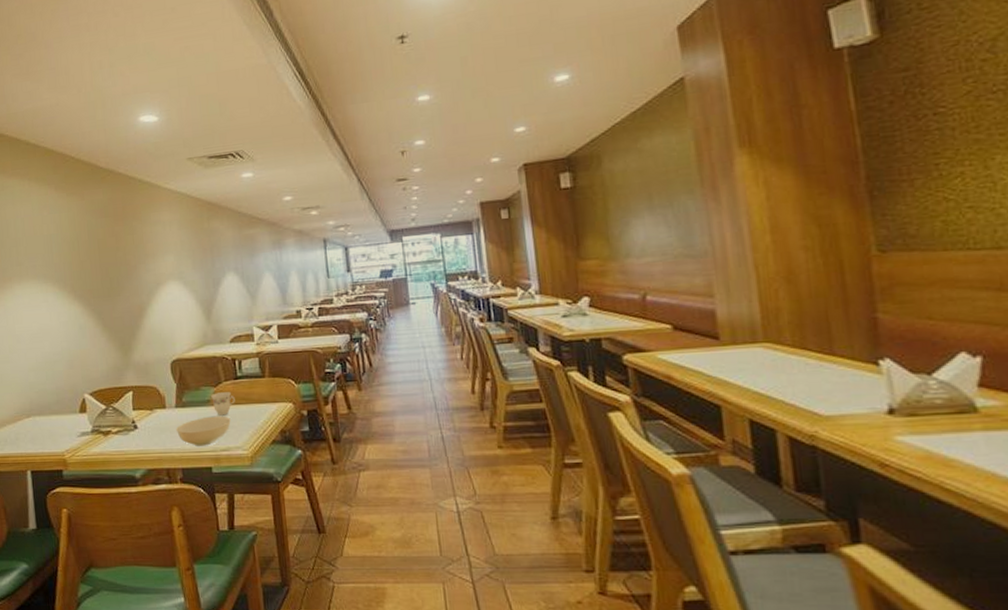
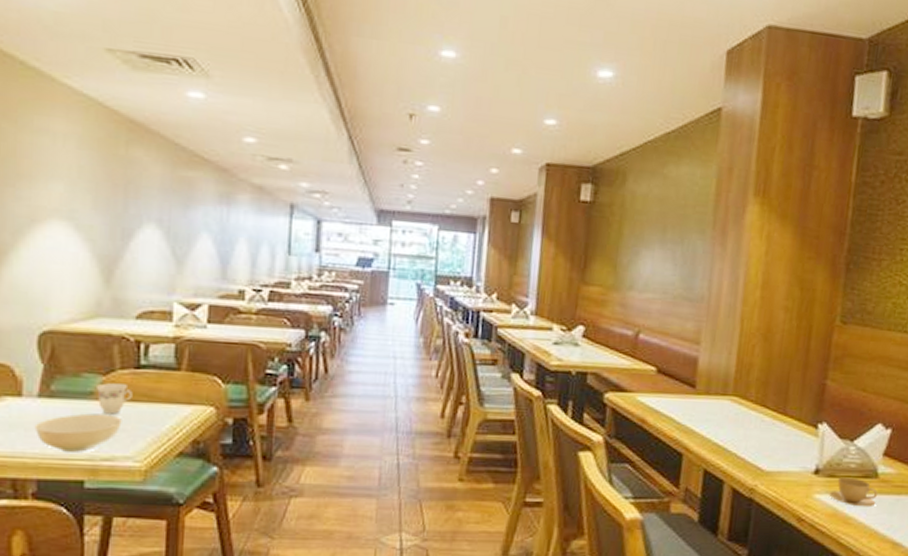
teacup: none [914,414,984,447] -> present [829,477,878,507]

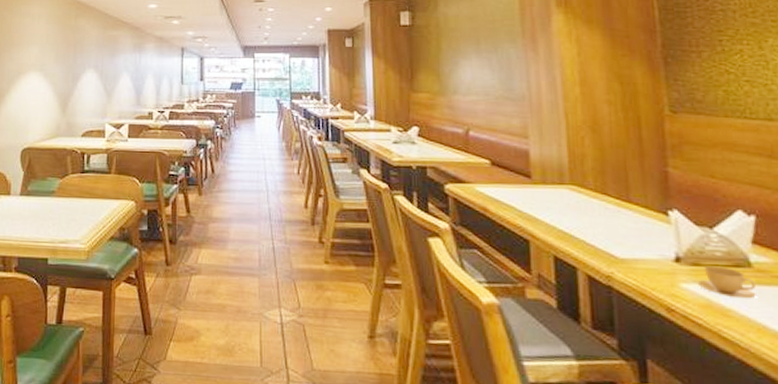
bowl: present [34,413,122,452] -> none [17,207,73,237]
teacup: present [95,383,133,414] -> none [55,184,79,208]

